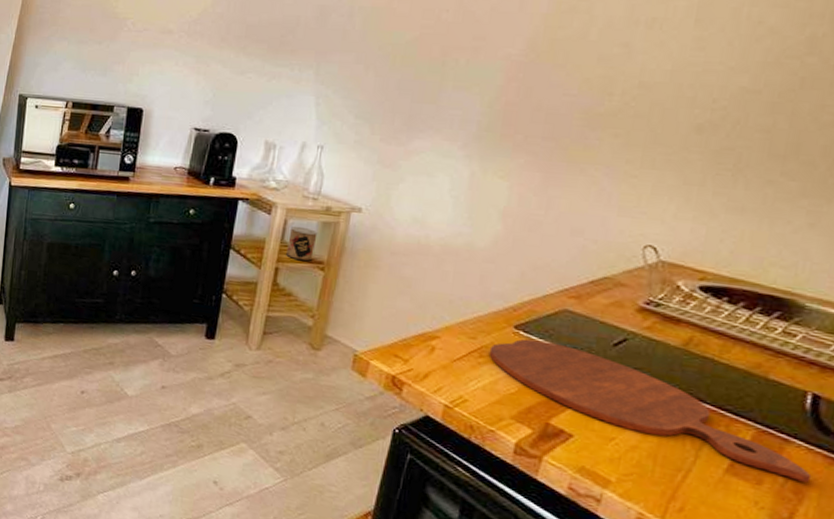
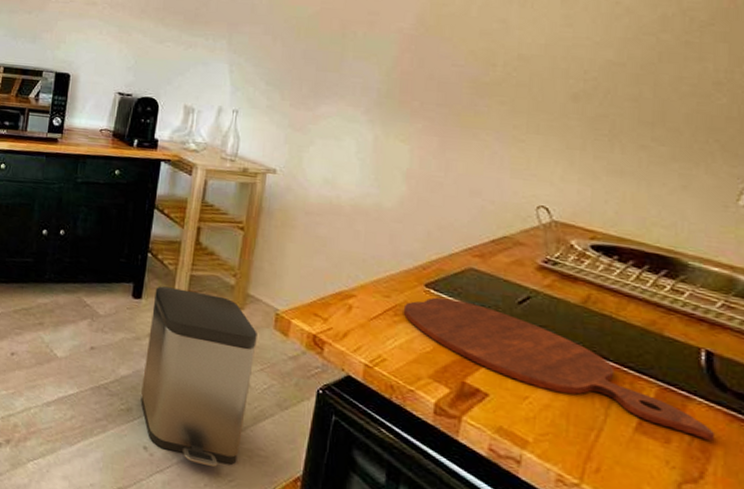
pedal bin: none [212,327,334,501] -> present [141,286,257,467]
tin can: present [286,226,318,262] -> none [207,186,236,222]

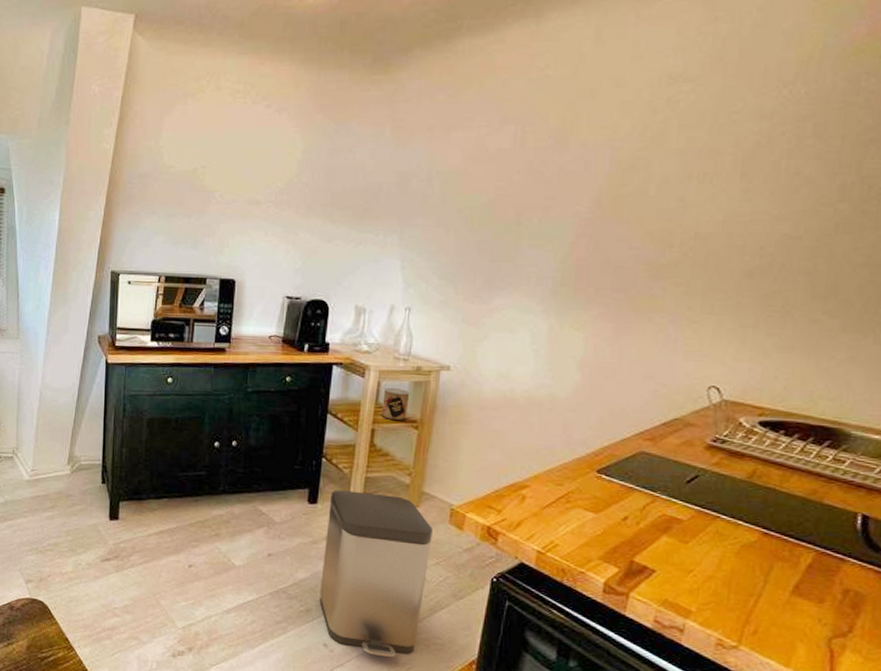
tin can: none [207,186,236,222] -> present [381,387,410,422]
cutting board: present [403,297,716,441] -> none [575,482,866,597]

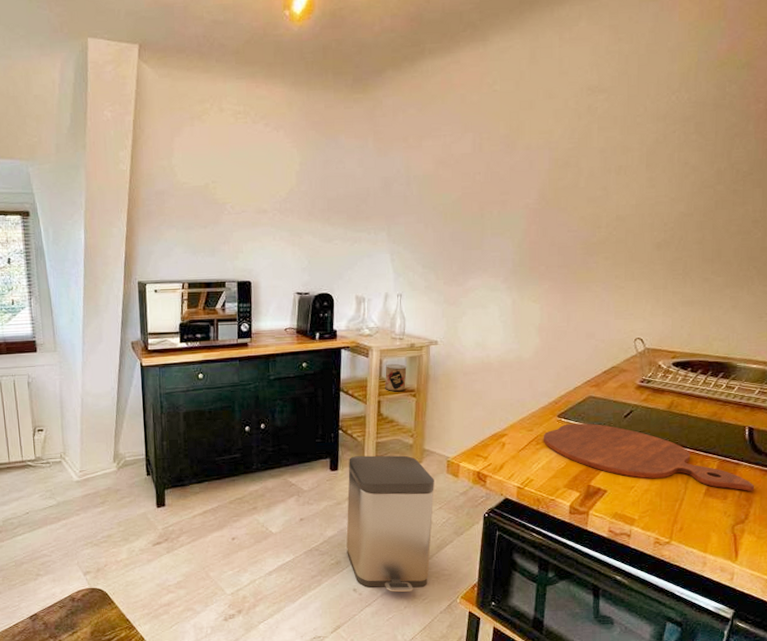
cutting board: none [575,482,866,597] -> present [543,423,755,491]

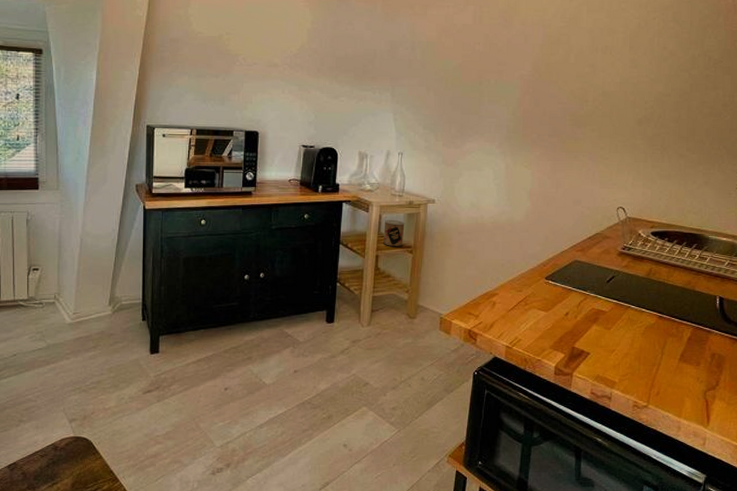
pedal bin: present [346,455,434,592] -> none [339,309,427,449]
cutting board: present [543,423,755,491] -> none [531,286,725,358]

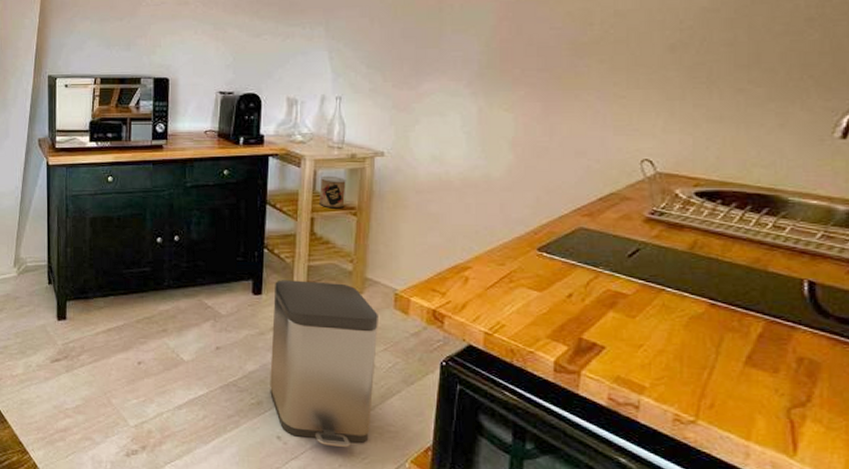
pedal bin: none [339,309,427,449] -> present [270,280,378,447]

